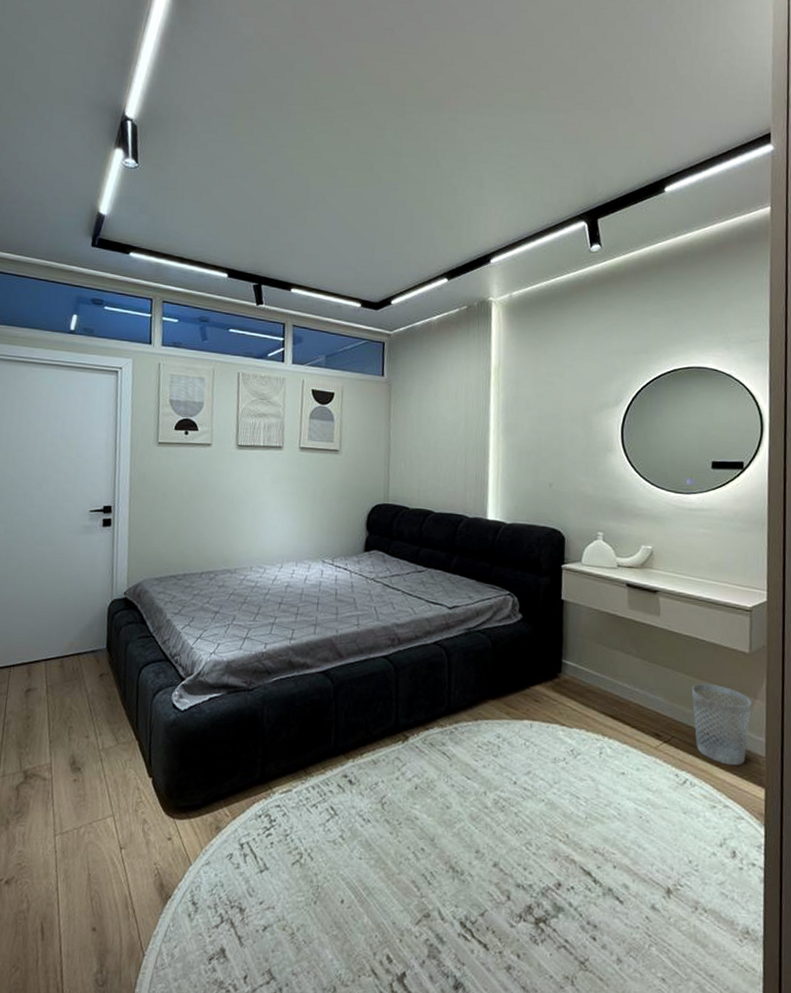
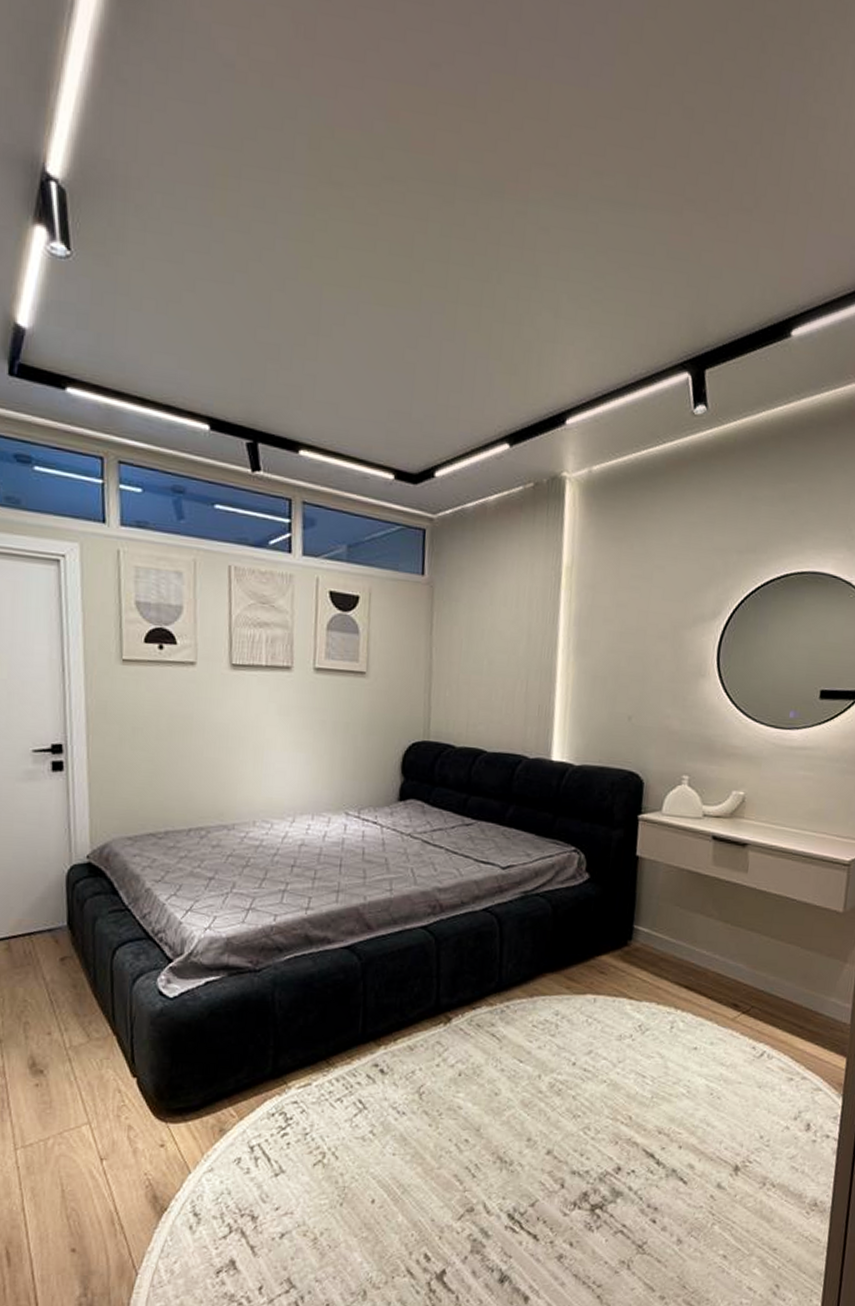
wastebasket: present [692,683,752,766] -> none [777,947,841,1035]

